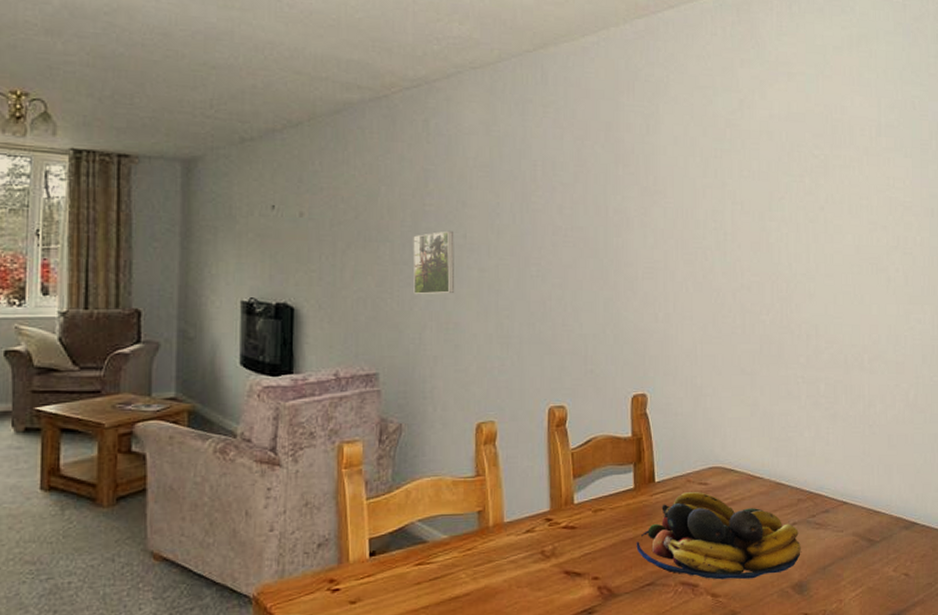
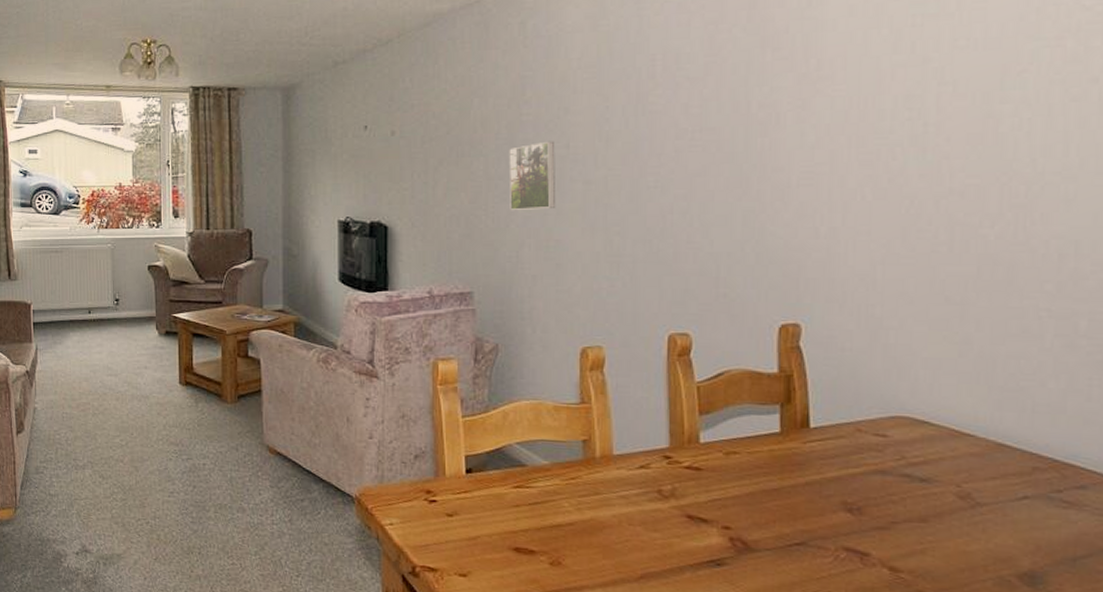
fruit bowl: present [636,492,801,580] -> none [782,443,1036,558]

